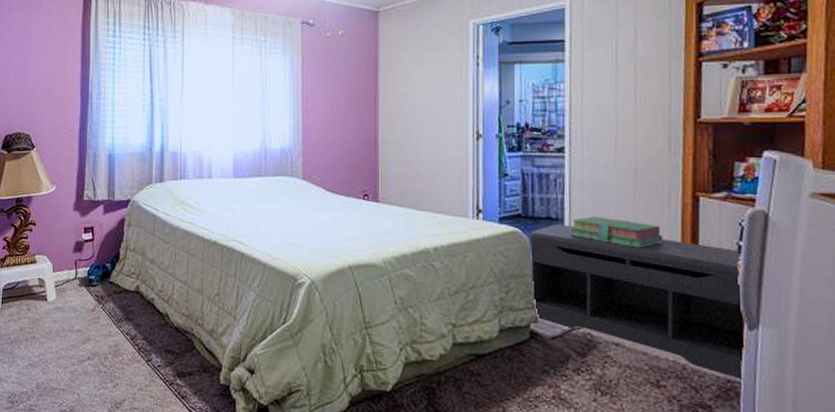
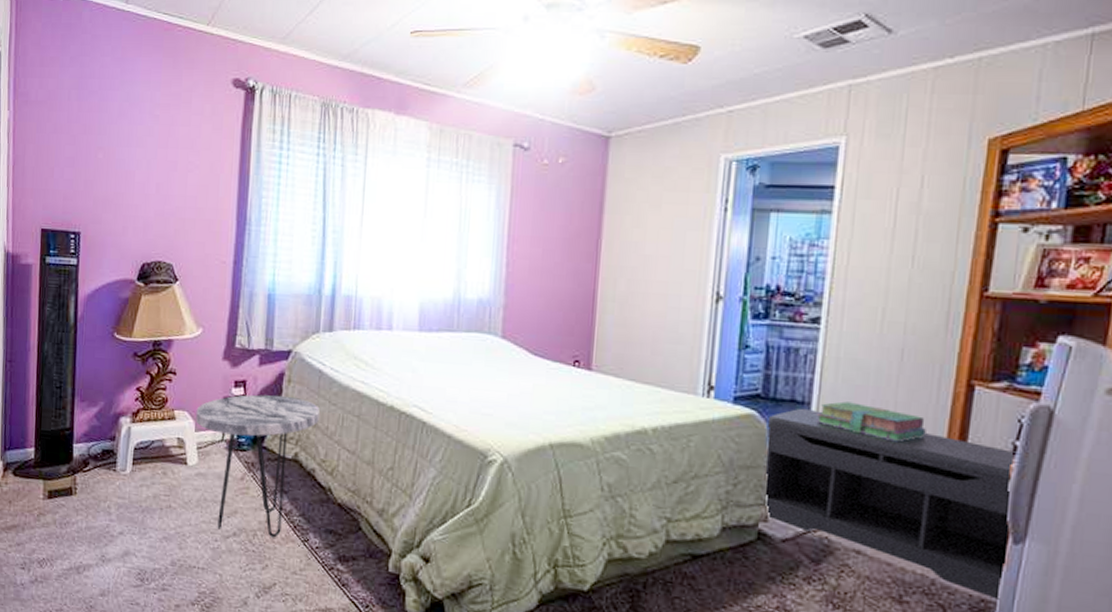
side table: none [53,237,155,359] -> present [195,394,320,538]

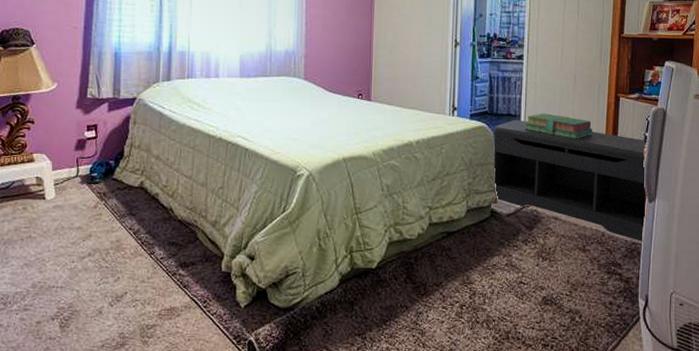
side table: present [195,394,320,538] -> none [52,135,161,254]

